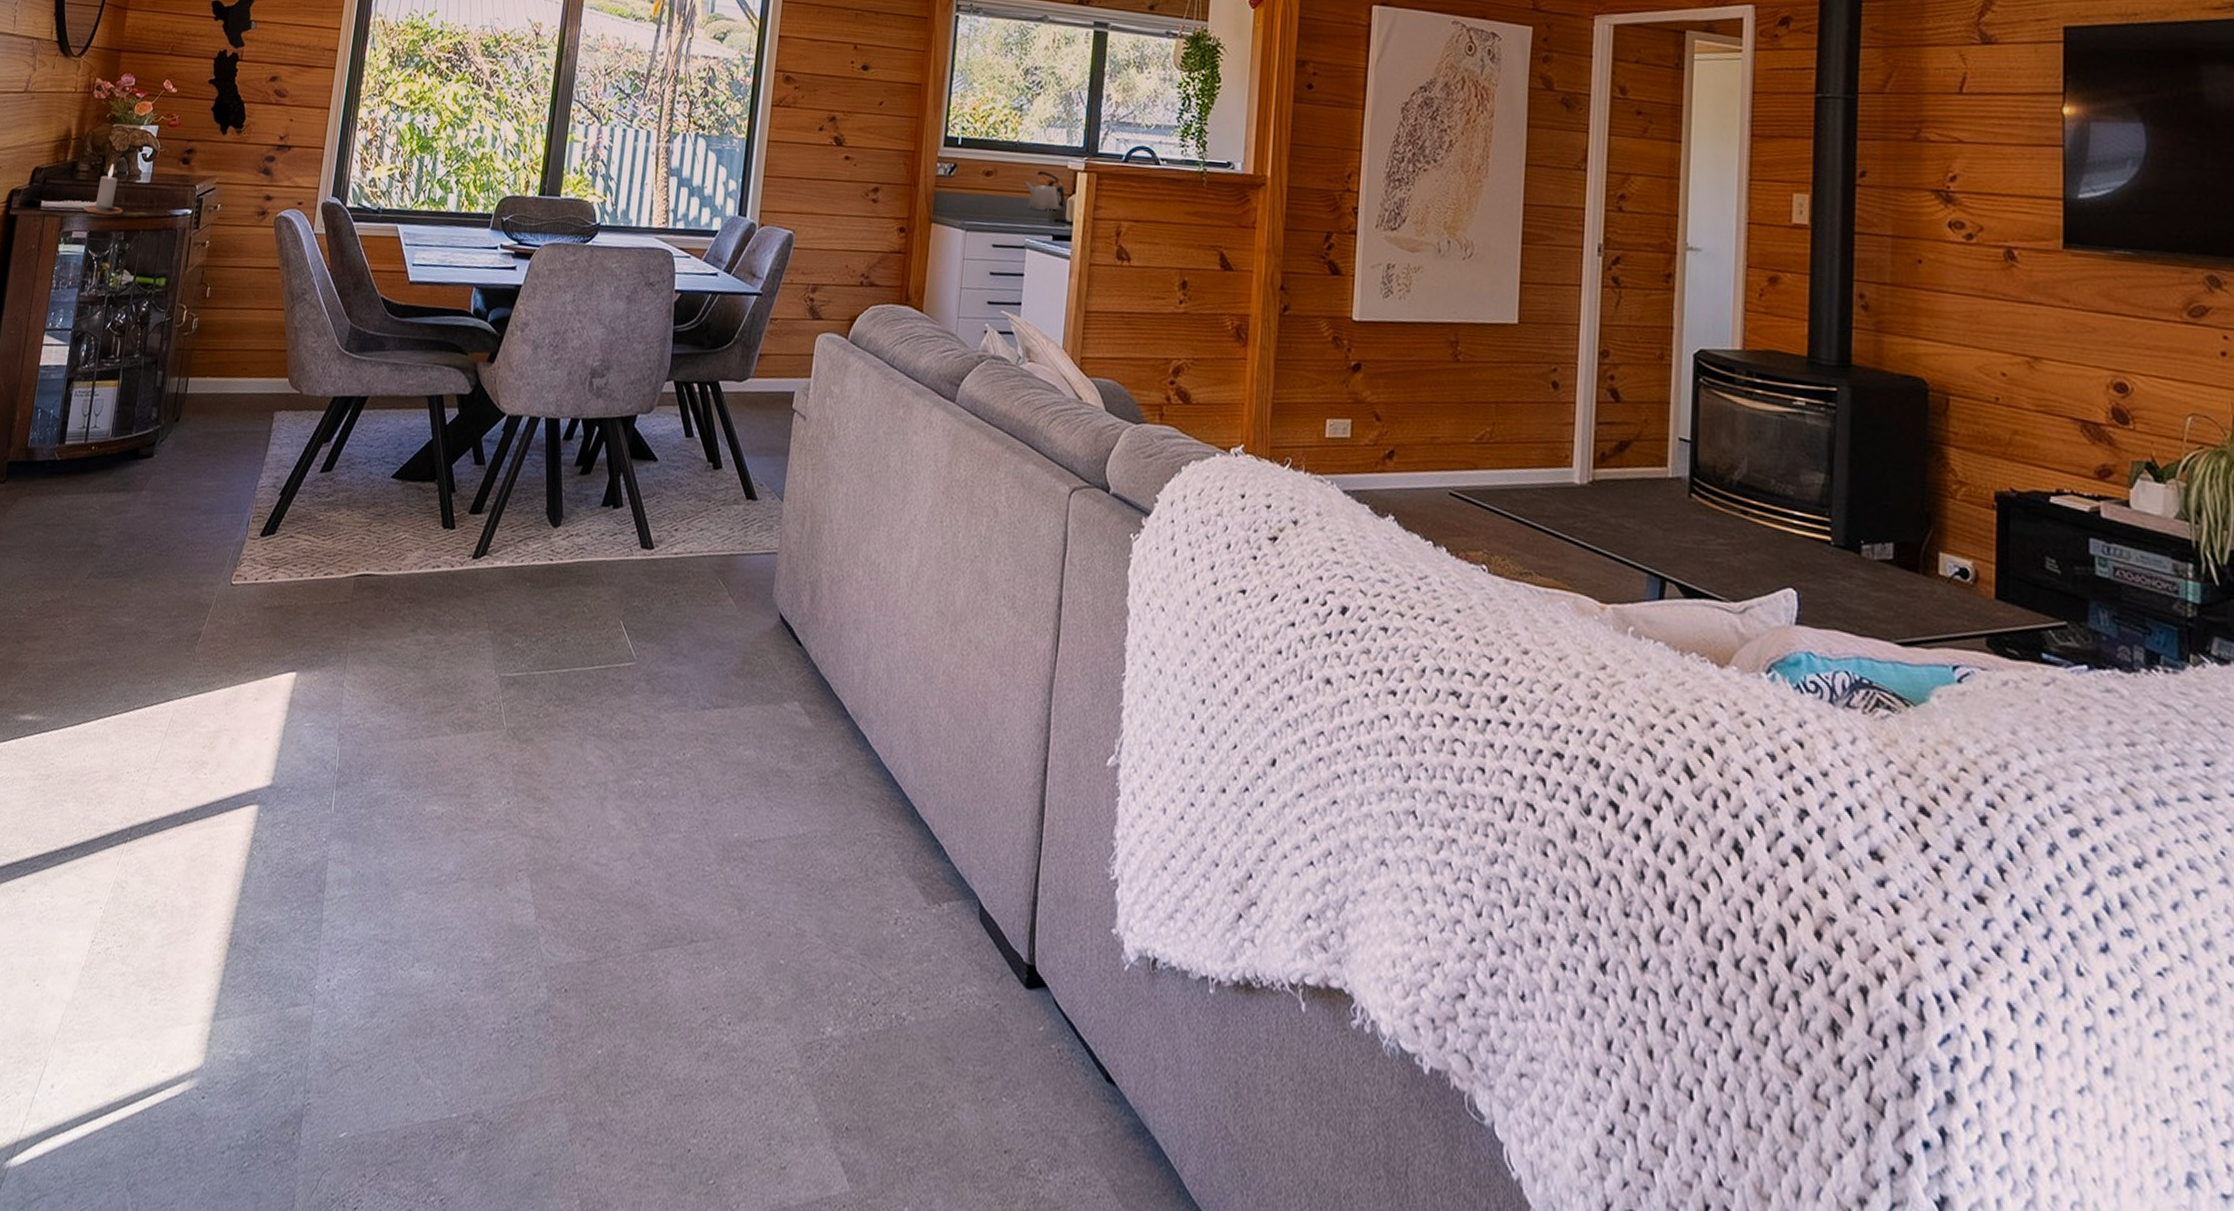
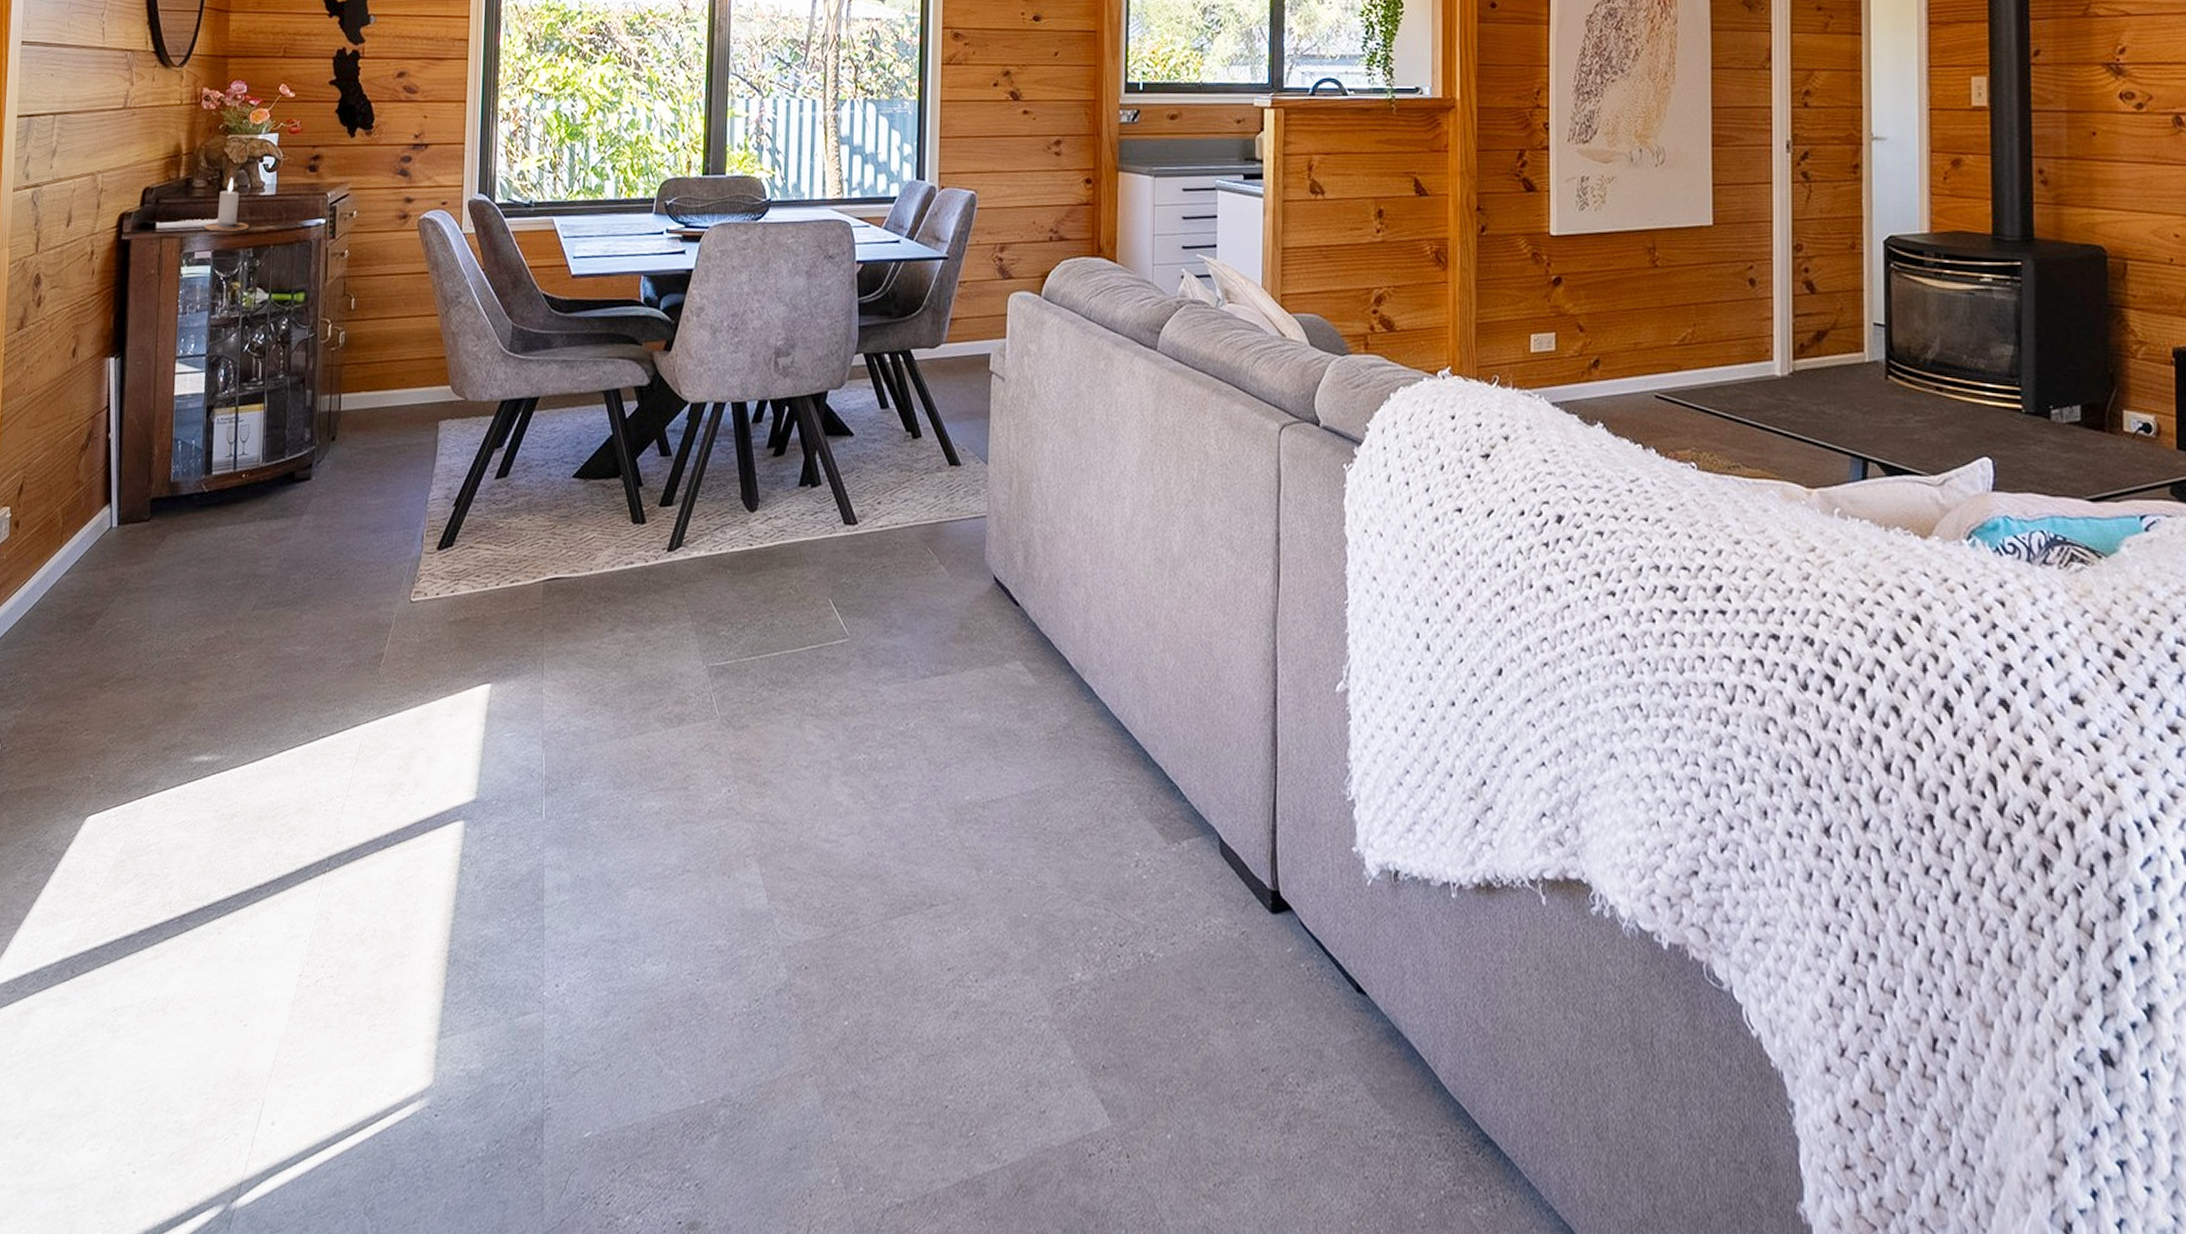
kettle: present [1024,171,1066,212] -> none [1211,110,1254,151]

